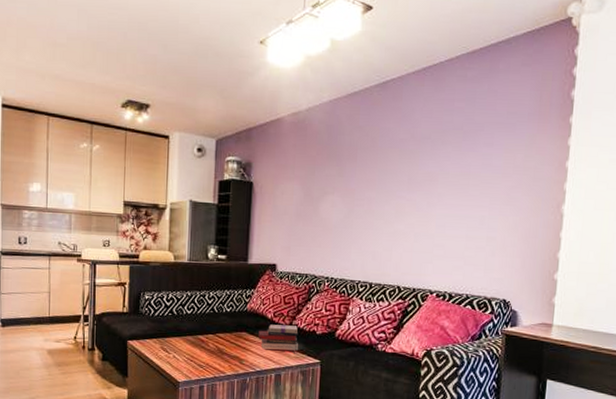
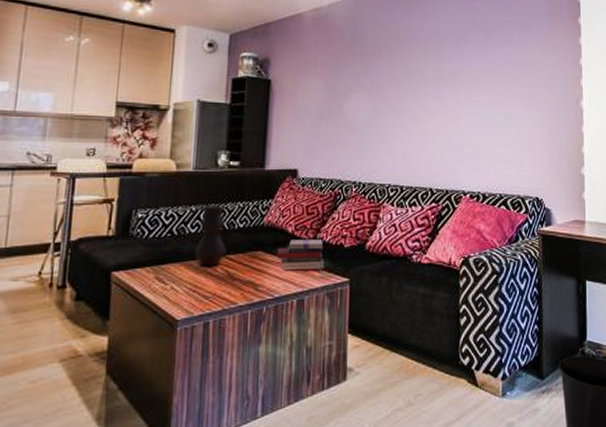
vase: none [190,290,217,343] -> present [194,204,227,268]

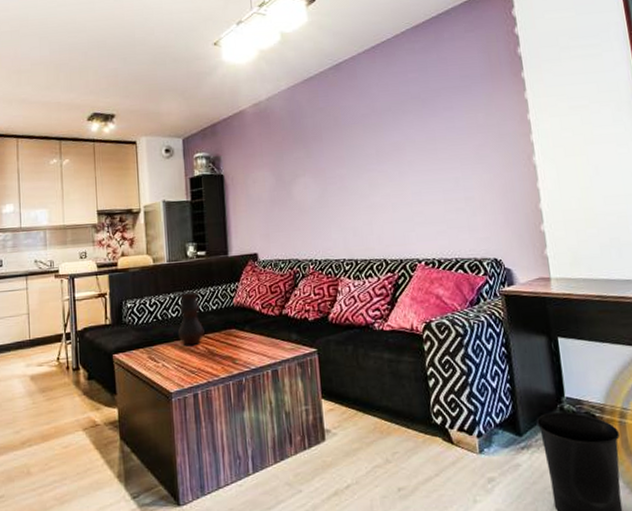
books: present [277,239,325,271] -> none [248,315,293,345]

